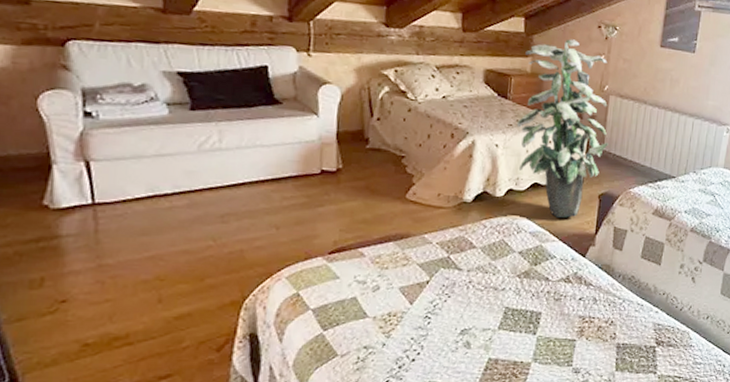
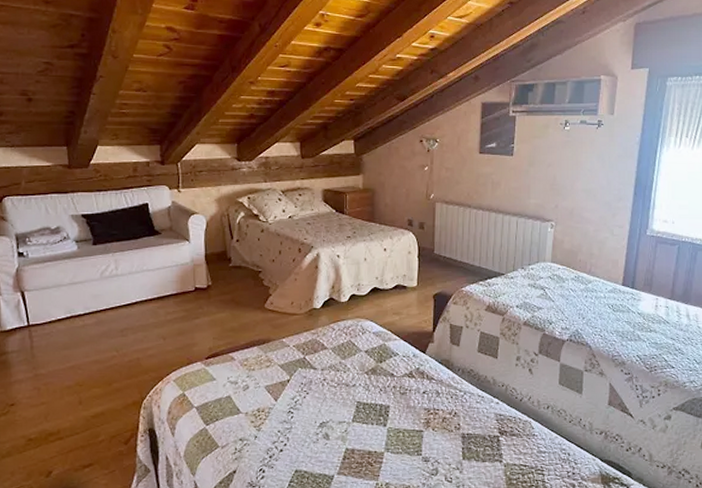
indoor plant: present [516,39,608,218] -> none [354,155,438,318]

